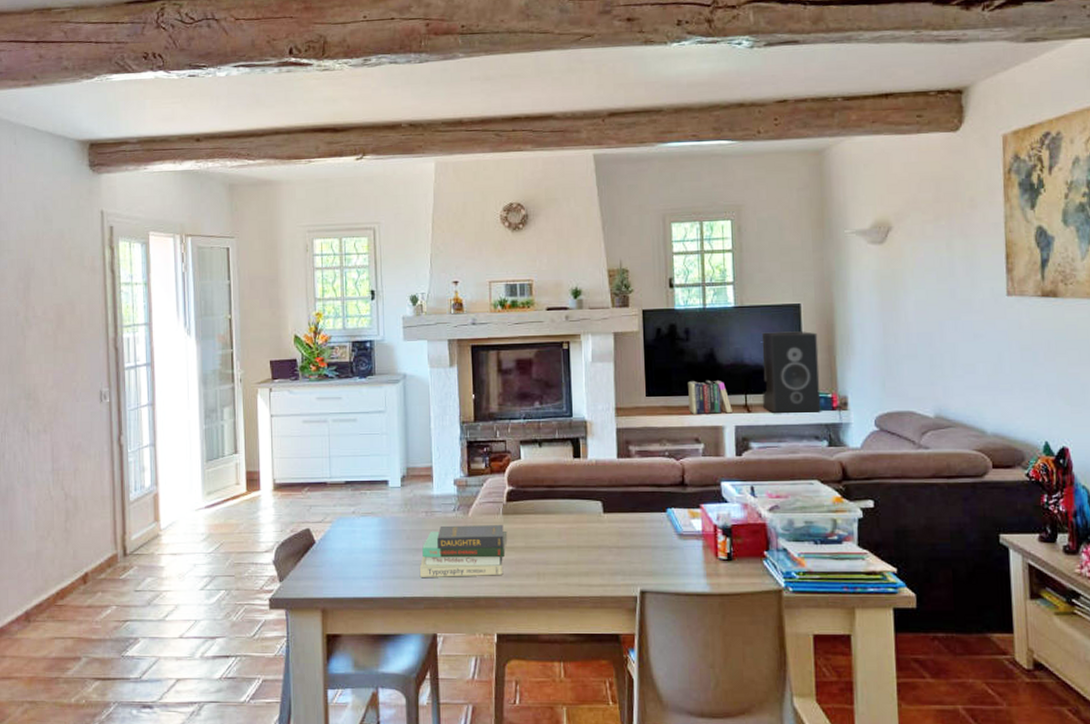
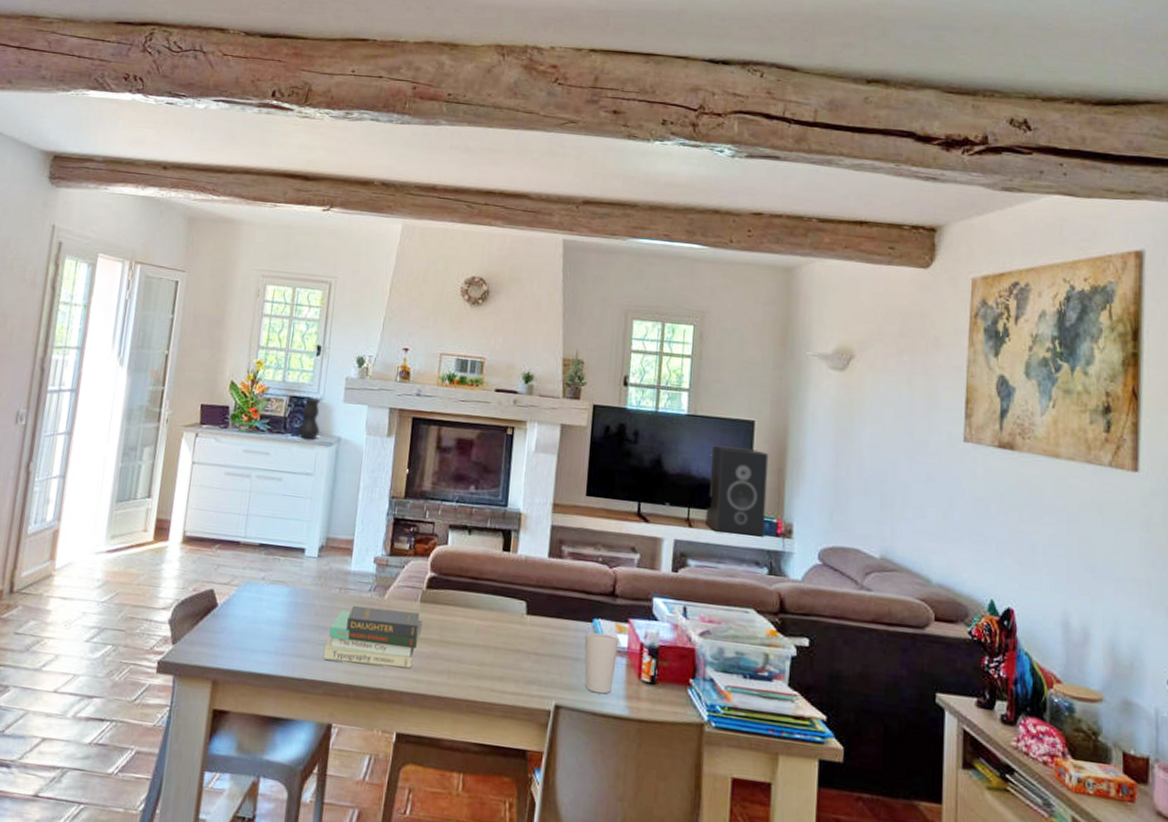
vase: none [365,341,385,381] -> present [299,397,321,442]
cup: none [660,521,694,575] -> present [584,632,619,694]
books: present [688,379,732,414] -> none [629,485,673,526]

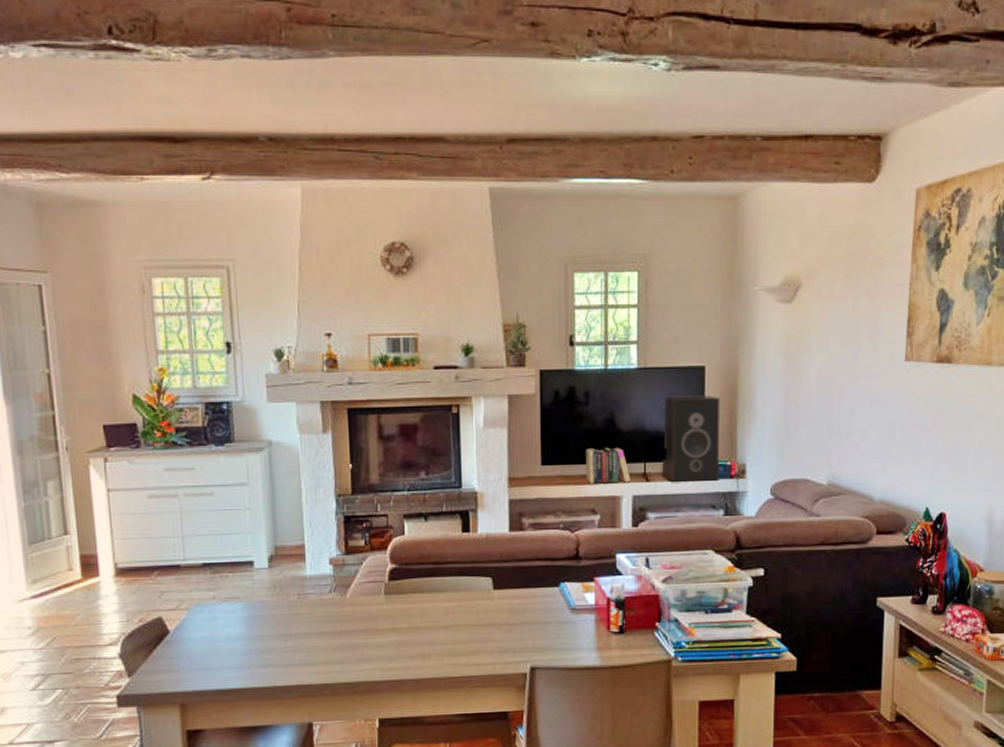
vase: present [299,397,321,442] -> none [221,402,247,449]
books: present [323,605,423,668] -> none [291,604,390,664]
cup: present [584,632,619,694] -> none [552,595,587,650]
books: none [629,485,673,526] -> present [586,447,630,484]

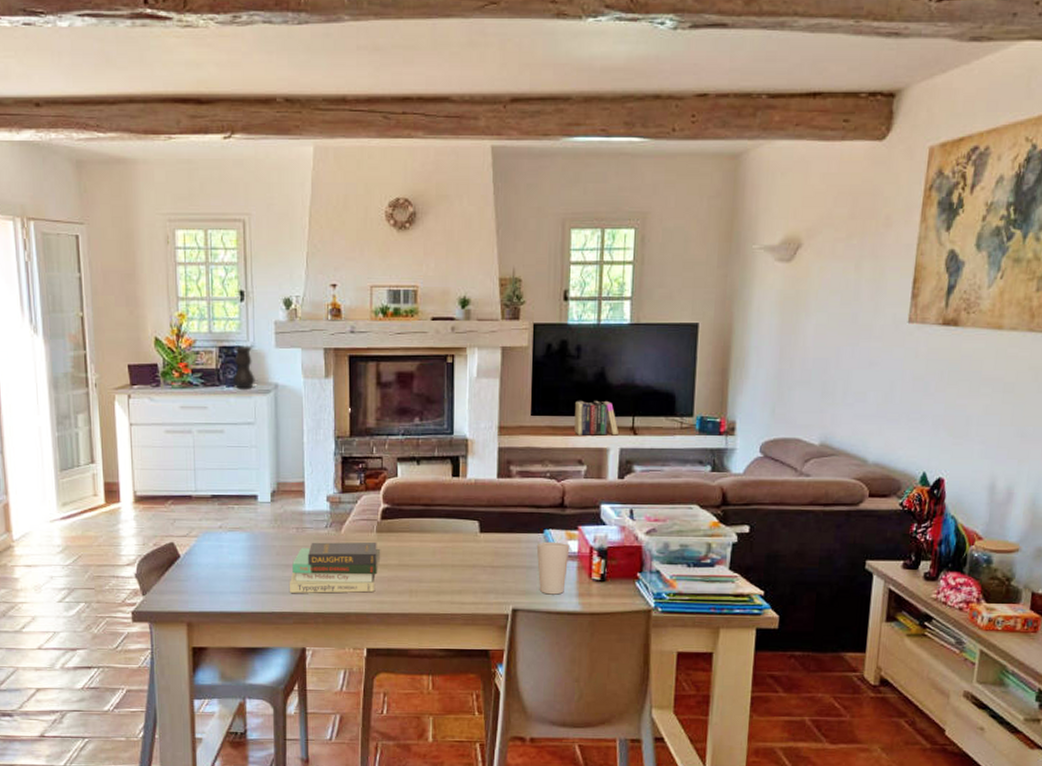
vase: none [221,402,247,449] -> present [233,347,255,391]
books: none [291,604,390,664] -> present [289,541,381,593]
cup: none [552,595,587,650] -> present [536,541,570,595]
speaker: present [662,395,721,483] -> none [650,352,713,438]

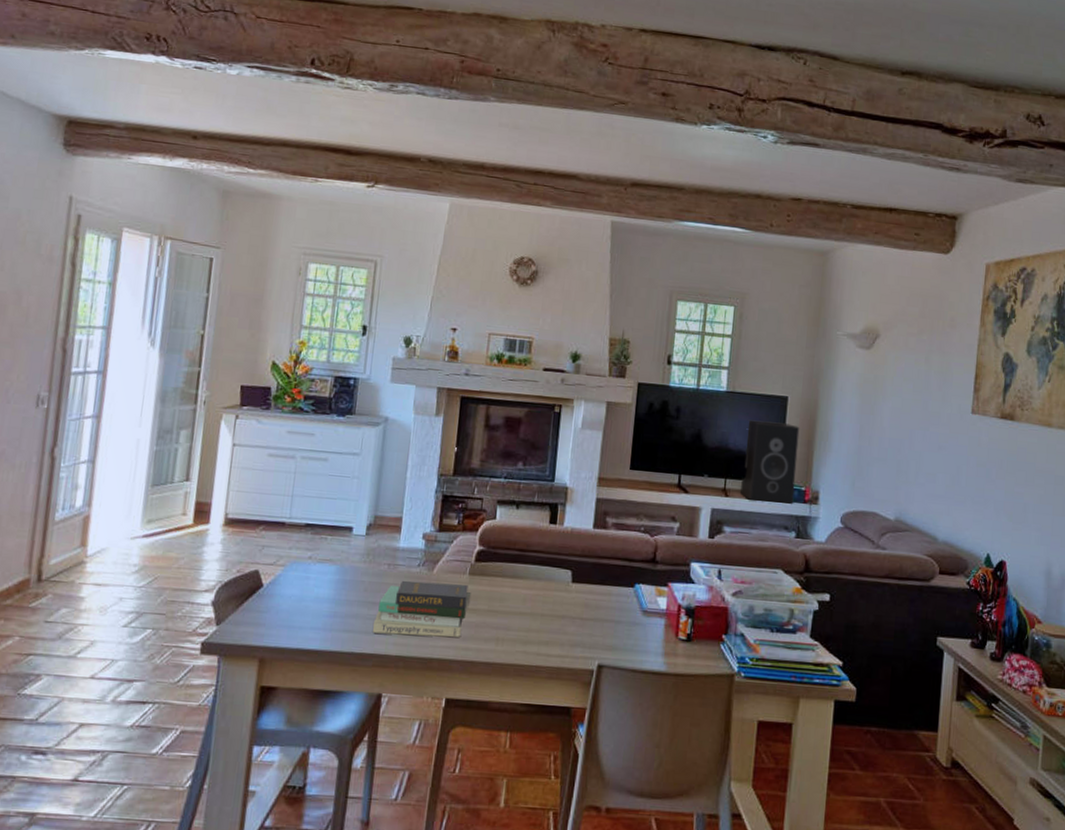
vase: present [233,347,255,391] -> none [344,378,368,422]
cup: present [536,541,570,595] -> none [626,596,659,653]
books: present [574,400,618,436] -> none [670,458,711,496]
speaker: none [650,352,713,438] -> present [740,419,800,505]

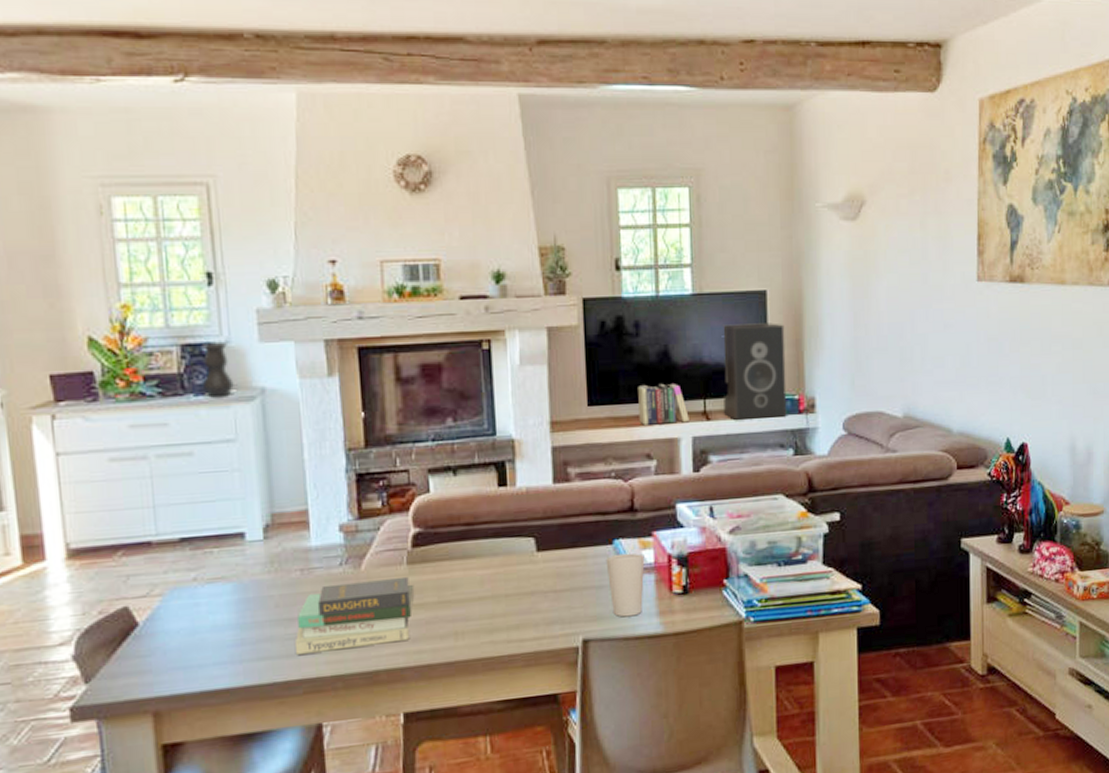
vase: none [344,378,368,422] -> present [201,343,234,400]
cup: none [626,596,659,653] -> present [605,553,645,618]
books: none [670,458,711,496] -> present [638,382,689,425]

